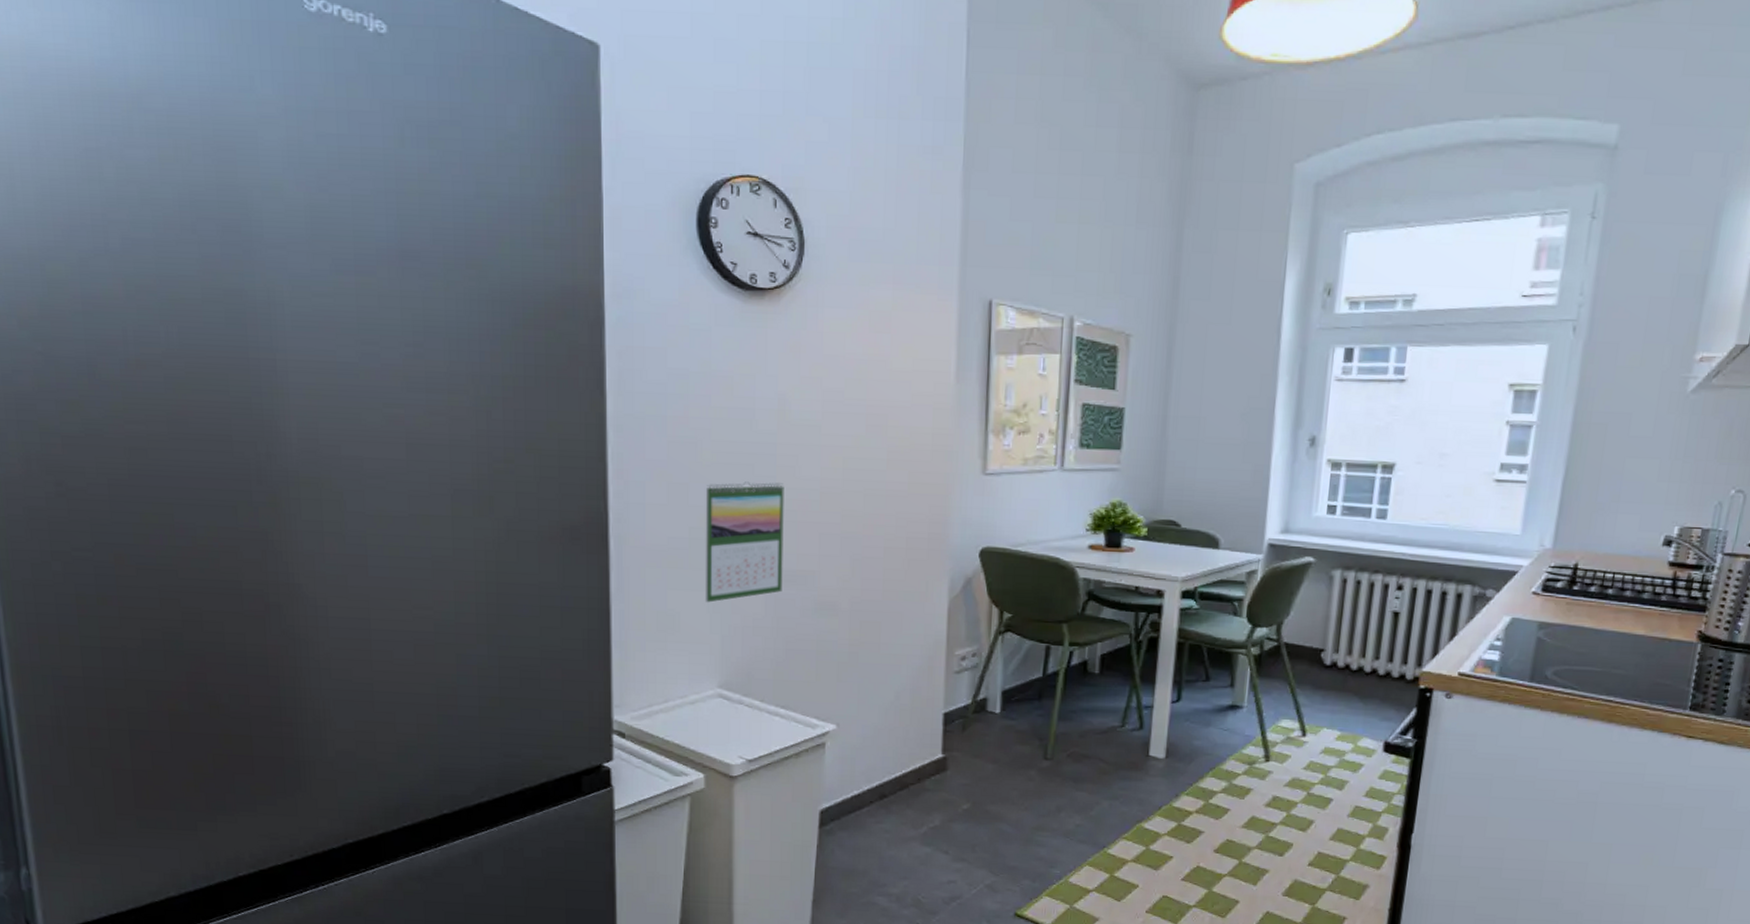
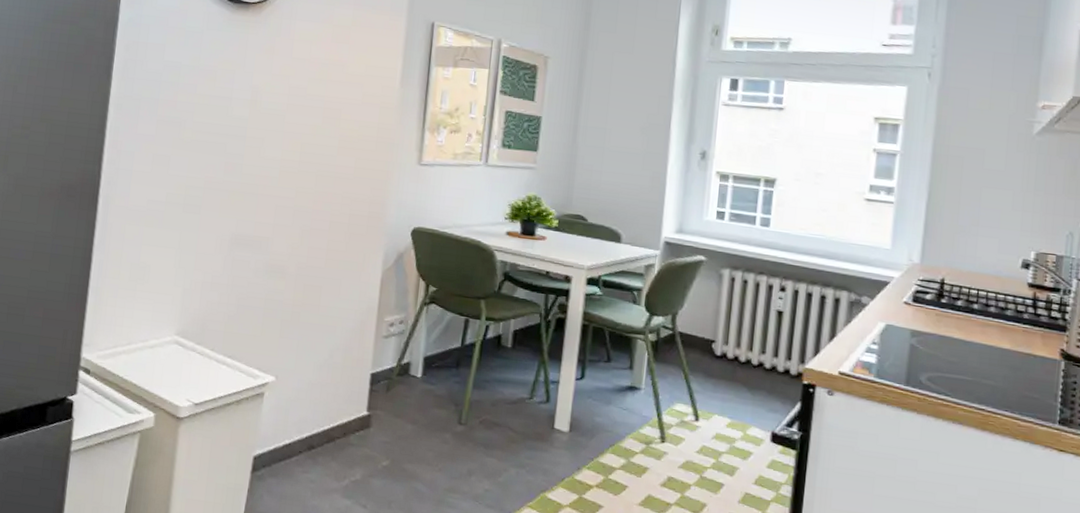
calendar: present [705,481,784,603] -> none [172,157,250,259]

